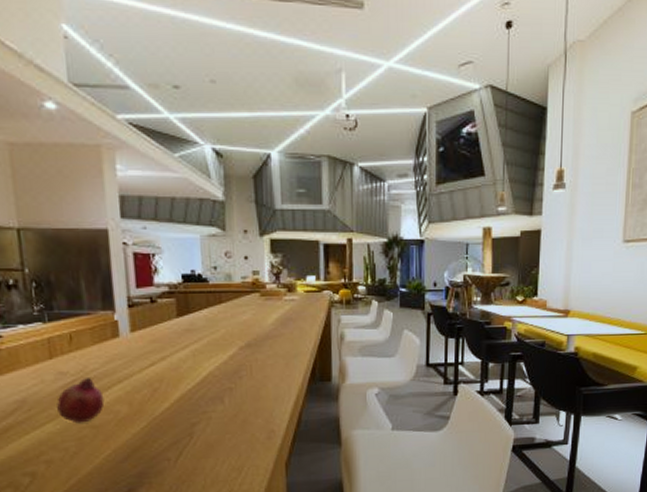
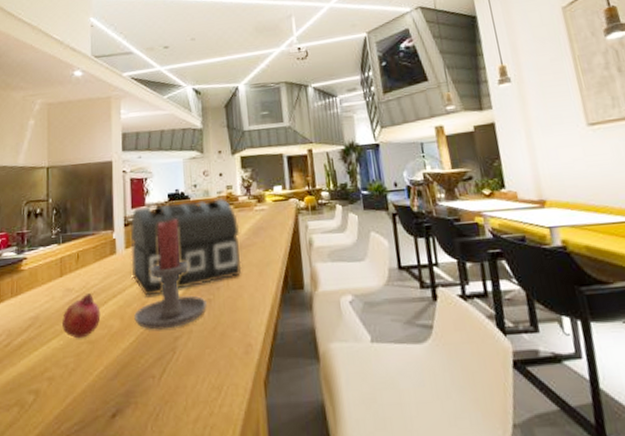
treasure chest: none [135,285,267,383] -> present [130,199,242,296]
candle holder: none [145,303,228,416] -> present [134,219,207,330]

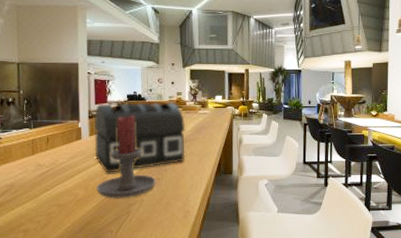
fruit: present [62,293,101,339] -> none [35,169,68,203]

